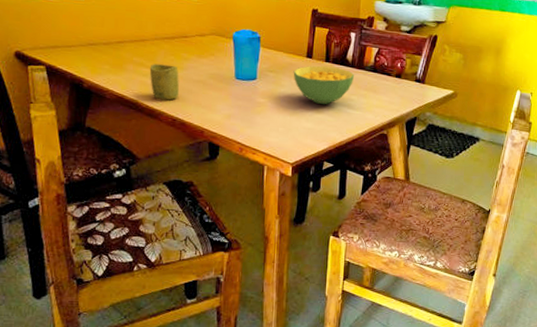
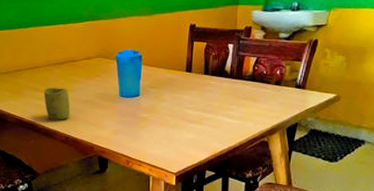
cereal bowl: present [293,65,355,104] -> none [173,78,234,115]

